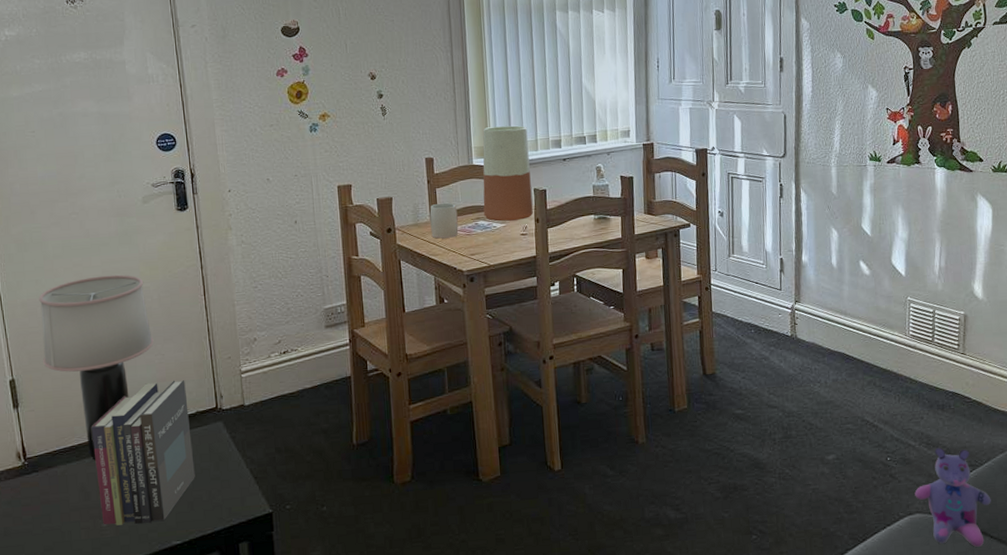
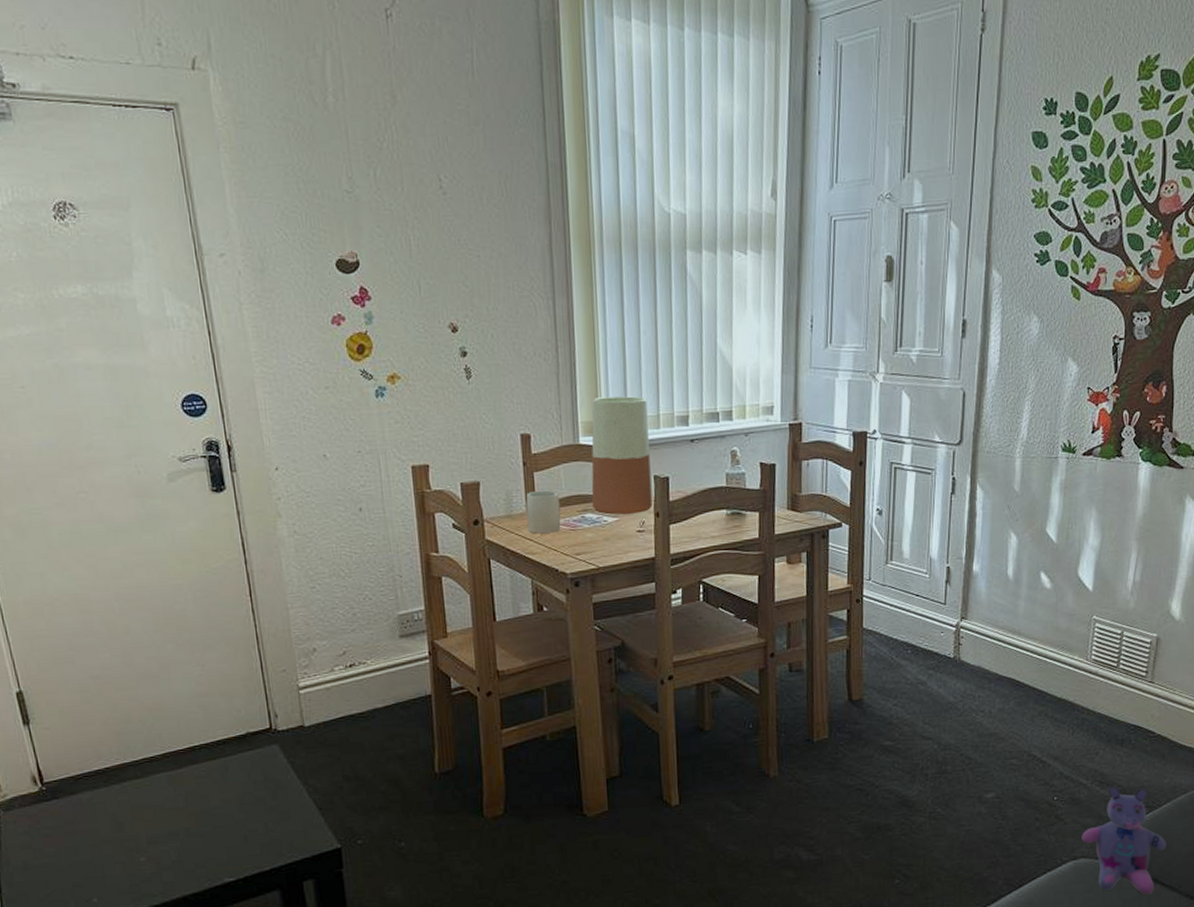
table lamp: present [39,274,154,460] -> none [45,568,191,787]
books: present [91,380,195,526] -> none [119,695,248,860]

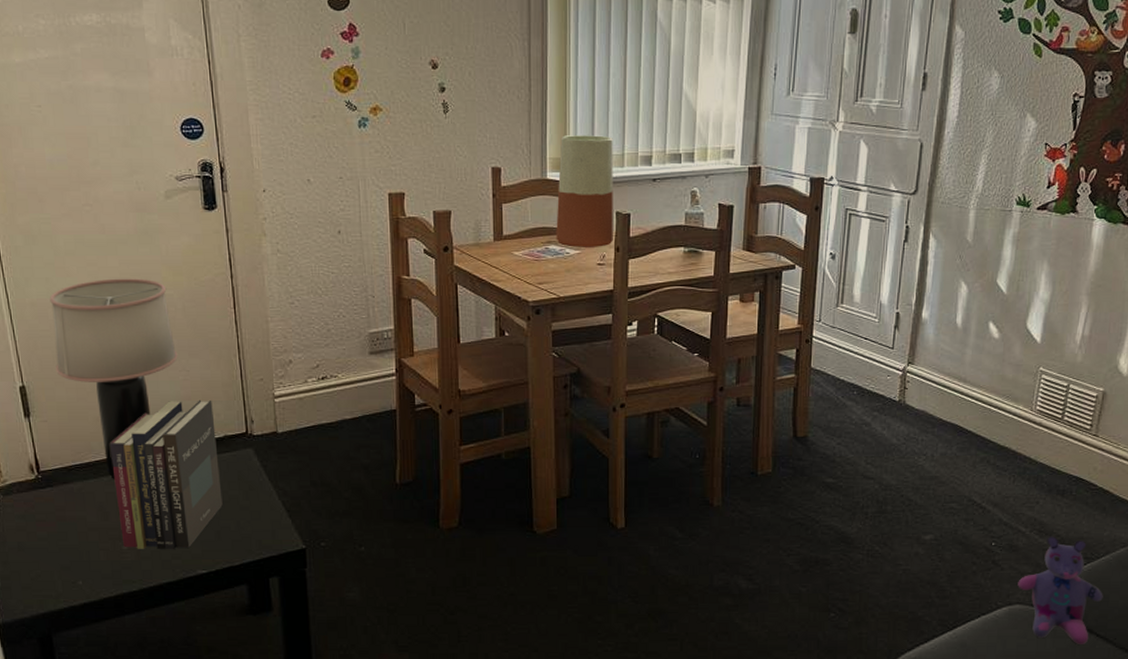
table lamp: none [45,568,191,787] -> present [49,278,178,479]
books: none [119,695,248,860] -> present [109,399,223,550]
mug: present [526,490,561,534] -> none [493,221,526,262]

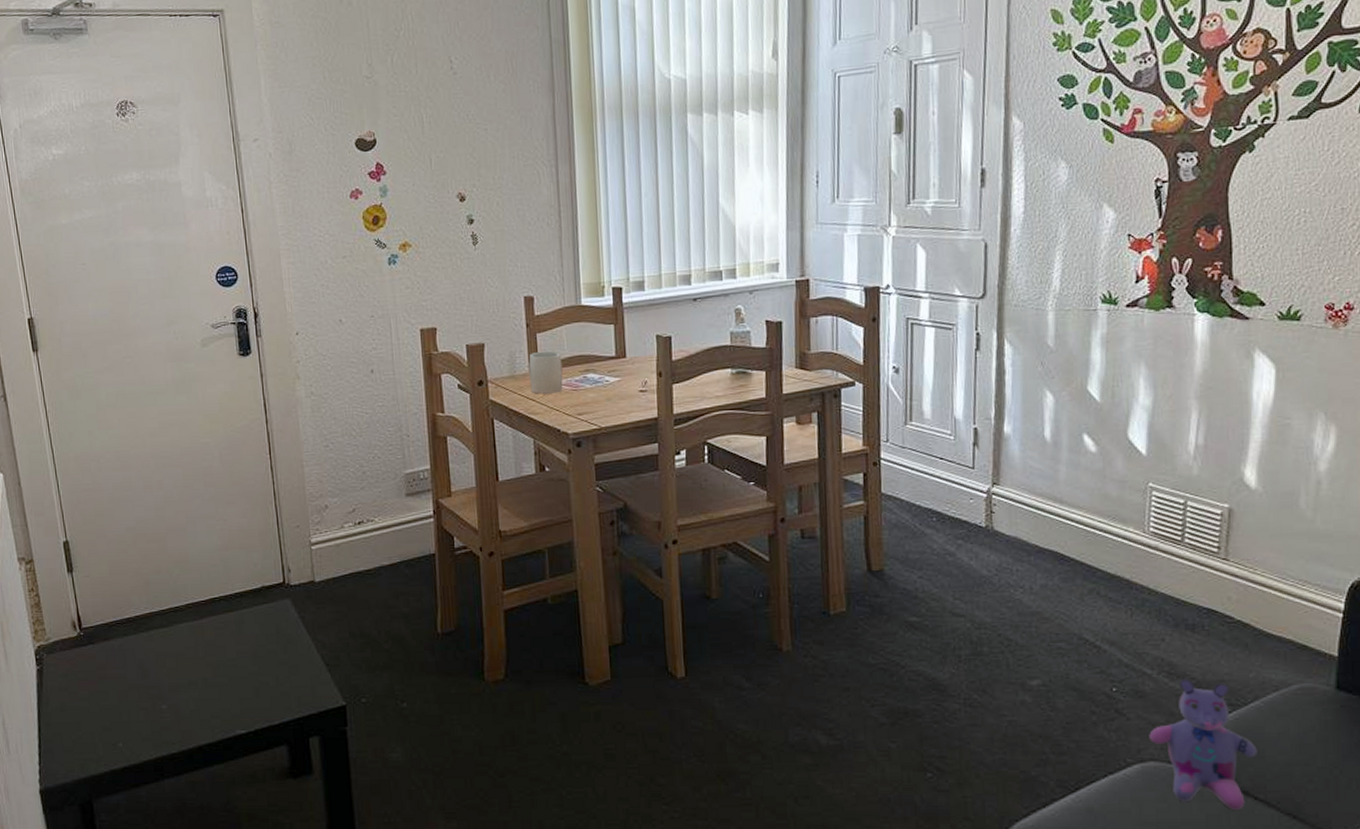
table lamp: present [49,278,178,479] -> none [92,427,215,635]
books: present [109,399,223,550] -> none [148,549,261,709]
mug: none [493,221,526,262] -> present [528,350,563,394]
vase: present [556,135,613,247] -> none [593,257,655,375]

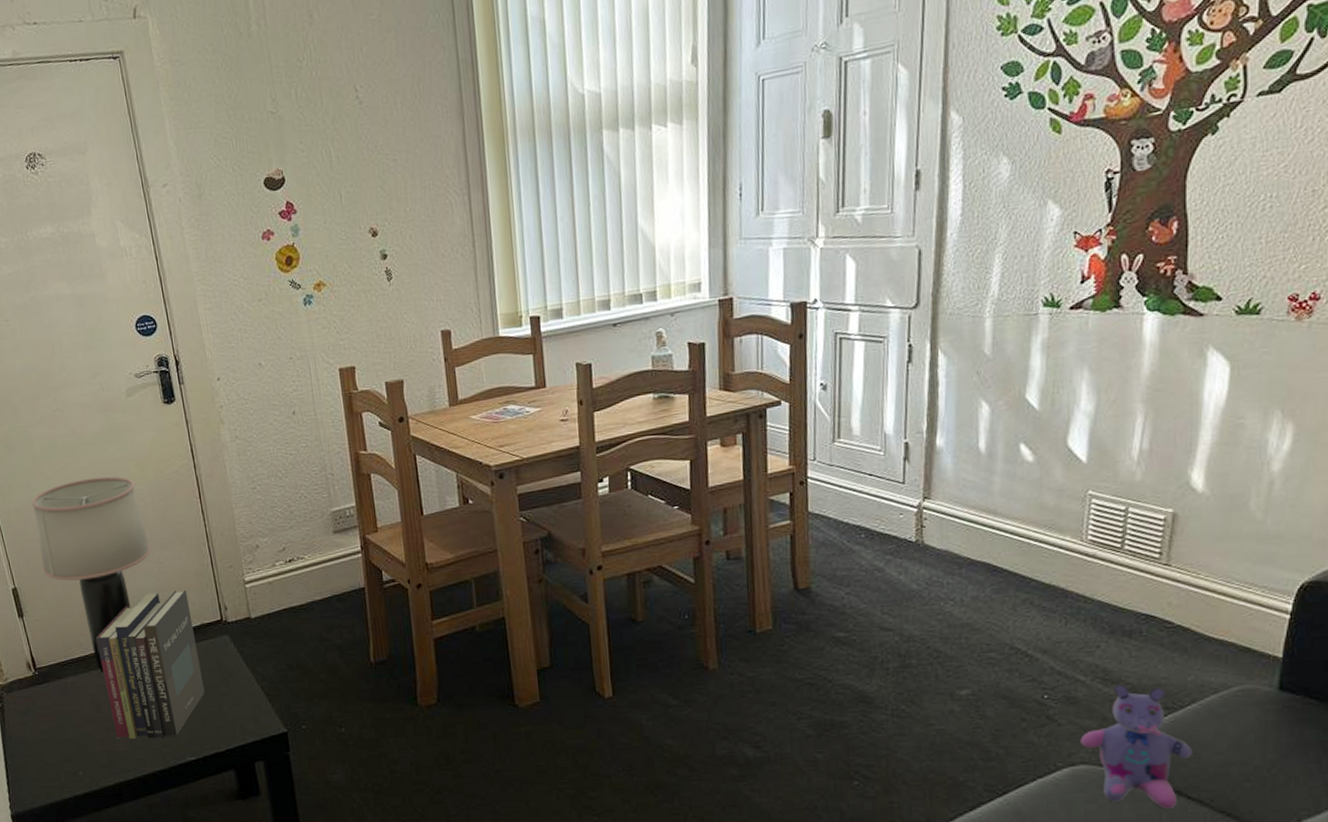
table lamp: none [92,427,215,635] -> present [31,476,152,672]
books: none [148,549,261,709] -> present [95,590,205,739]
mug: present [528,350,563,394] -> none [448,384,484,428]

